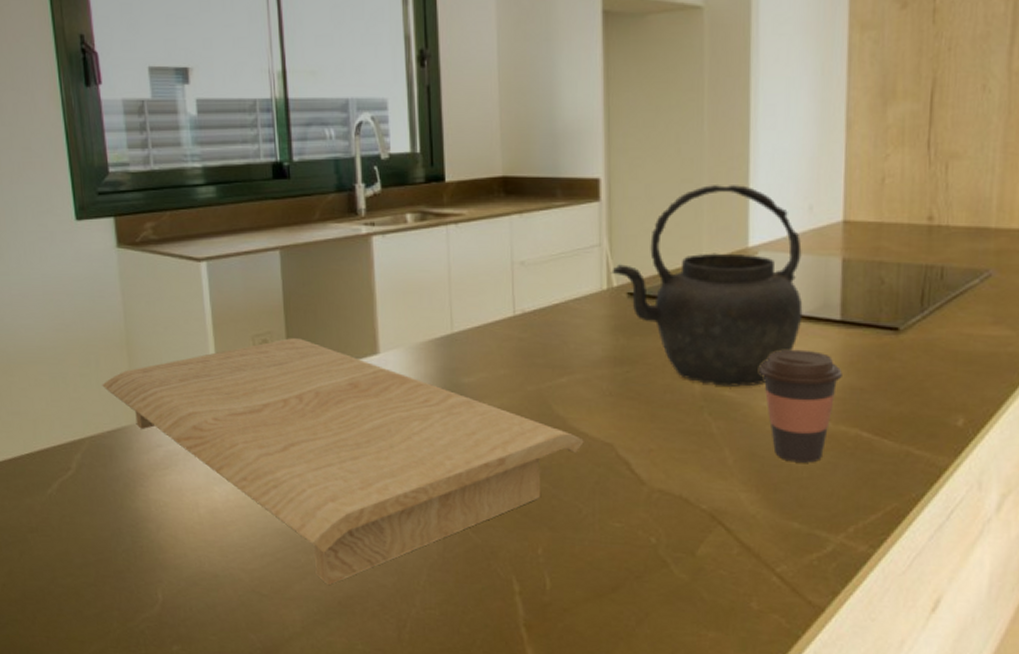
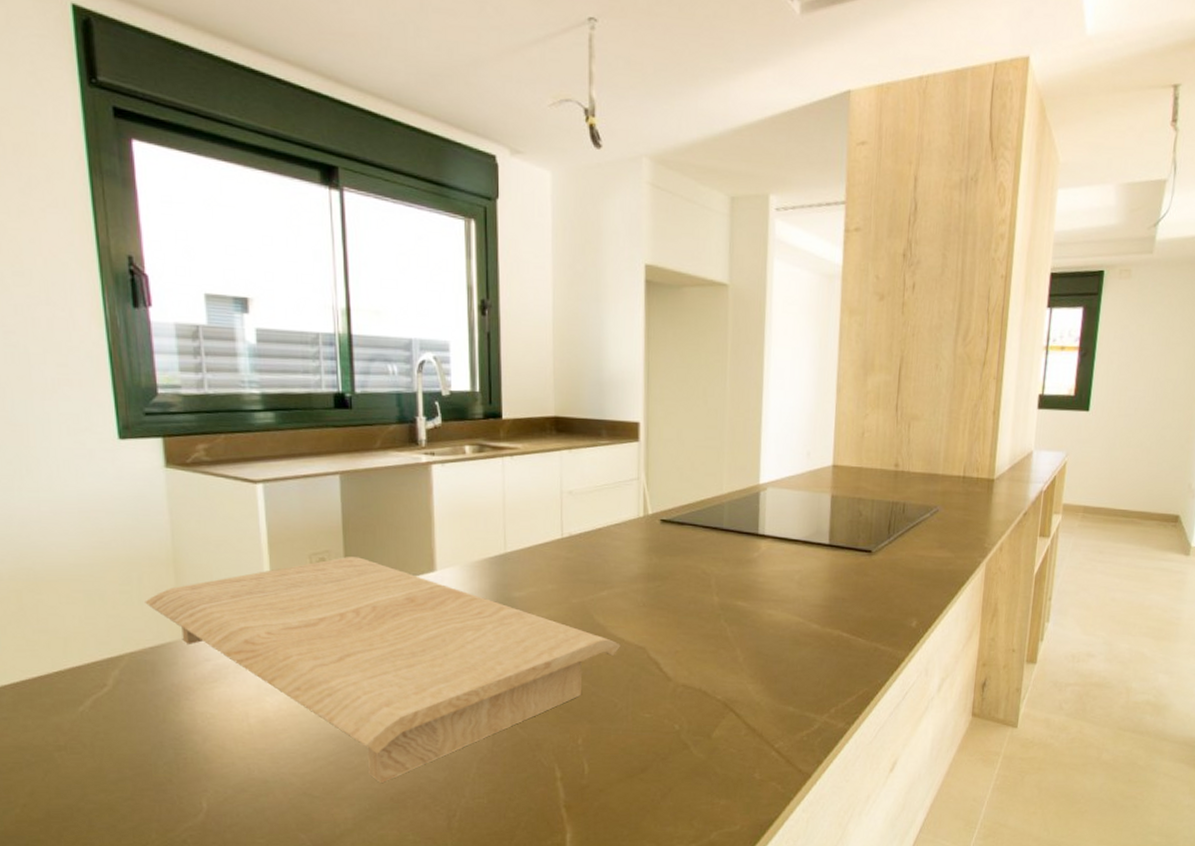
kettle: present [610,185,803,387] -> none [646,432,801,598]
coffee cup: present [758,349,842,463] -> none [764,567,829,658]

